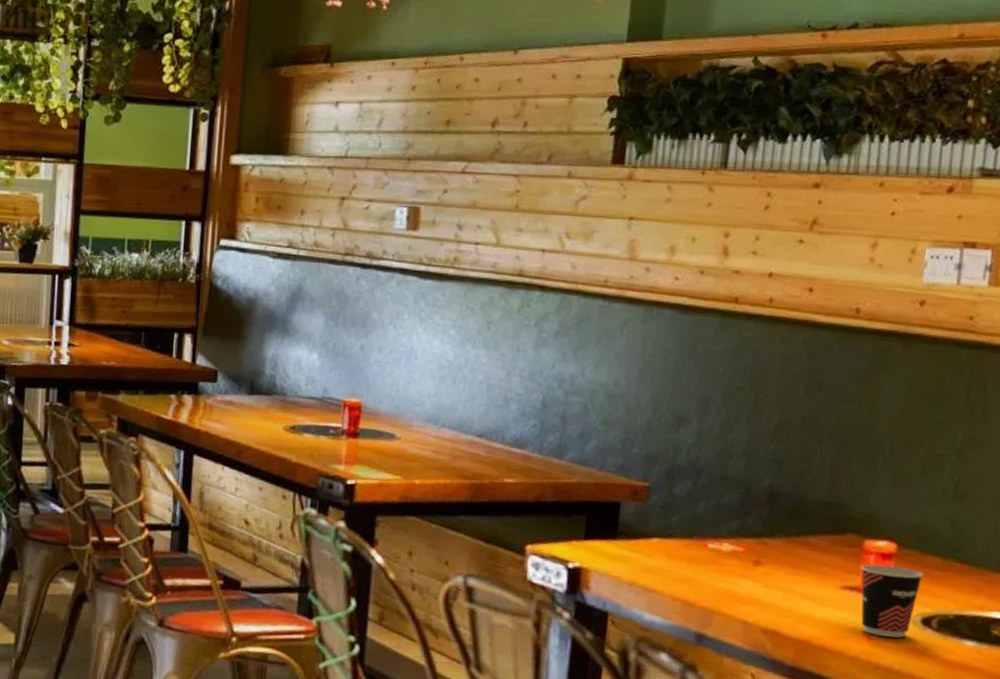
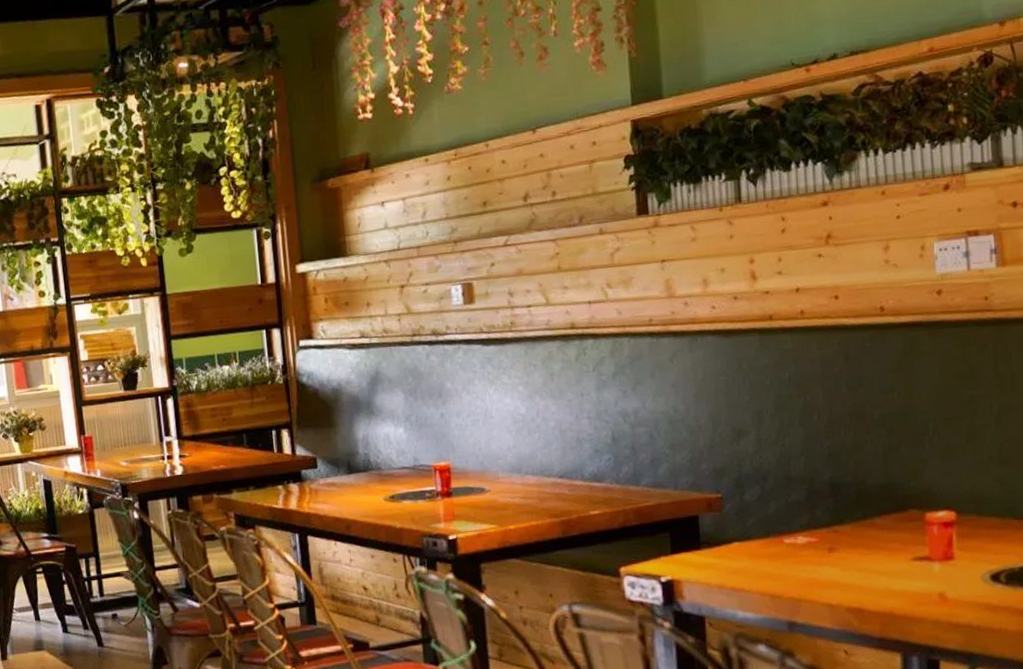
cup: present [860,564,924,638] -> none [926,532,985,598]

